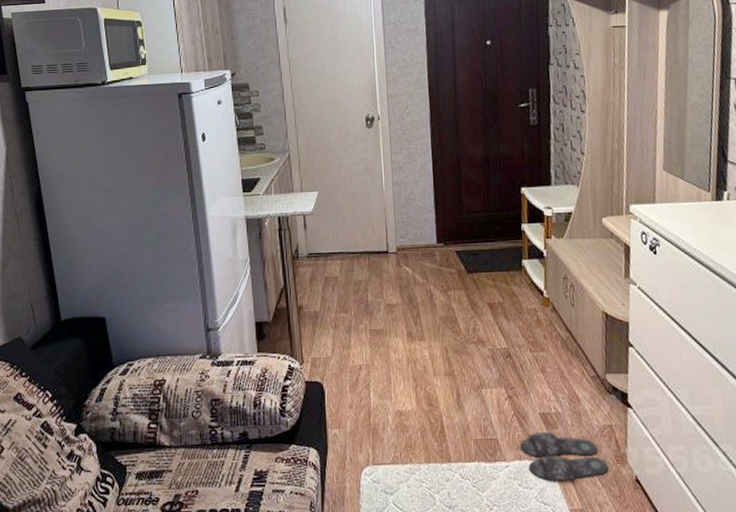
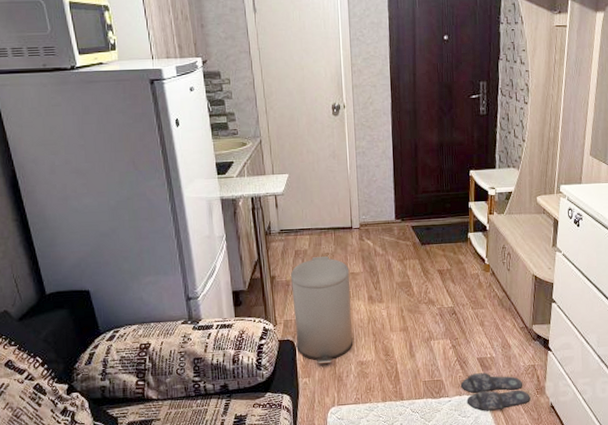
pedal bin: none [320,285,391,413] -> present [291,256,353,364]

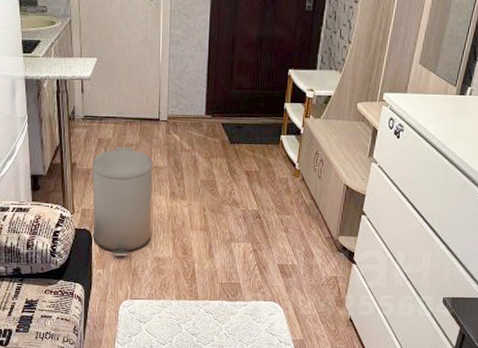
slippers: present [461,372,531,411] -> none [259,280,329,319]

